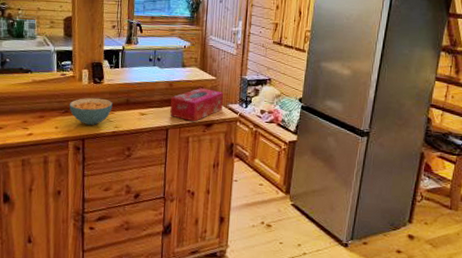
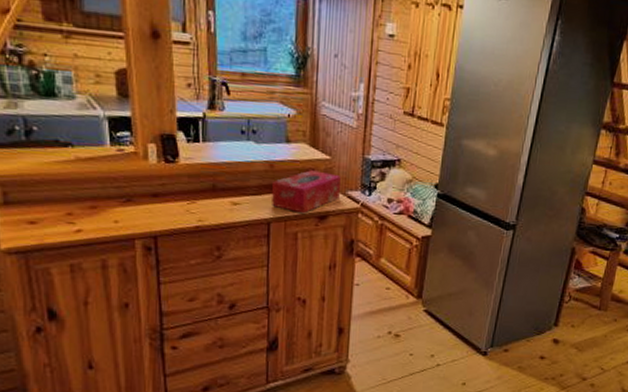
cereal bowl: present [69,97,113,125] -> none [131,181,194,218]

